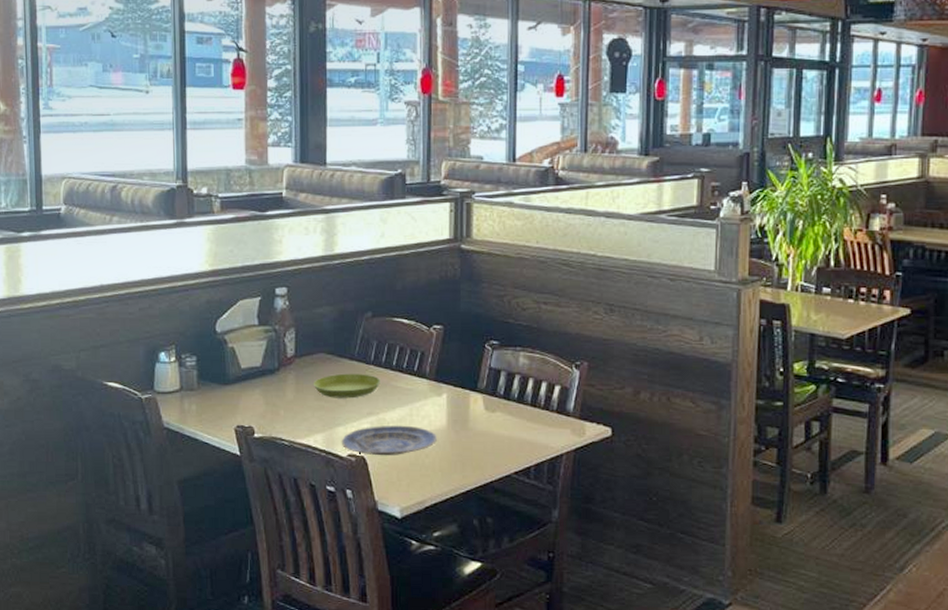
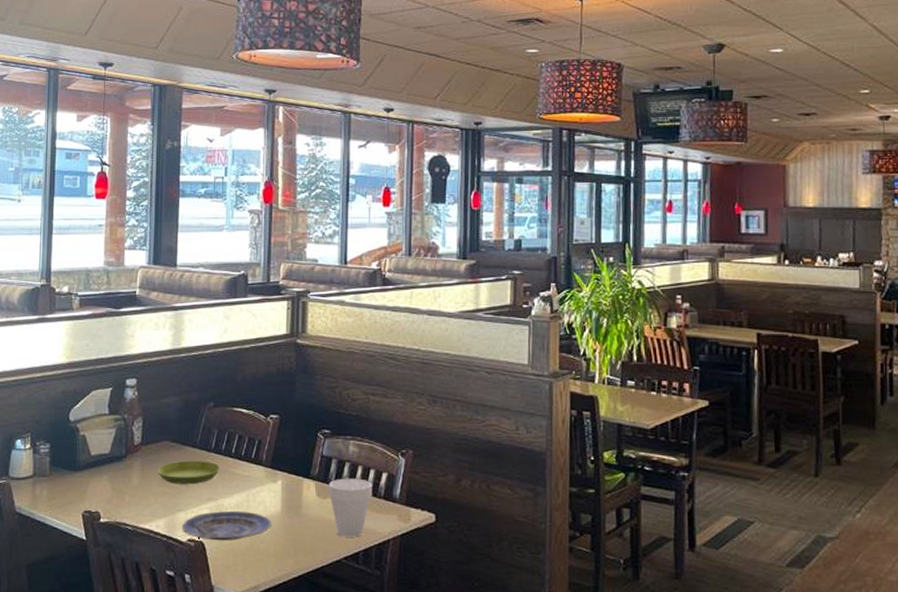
cup: none [498,391,544,452] -> present [329,478,372,537]

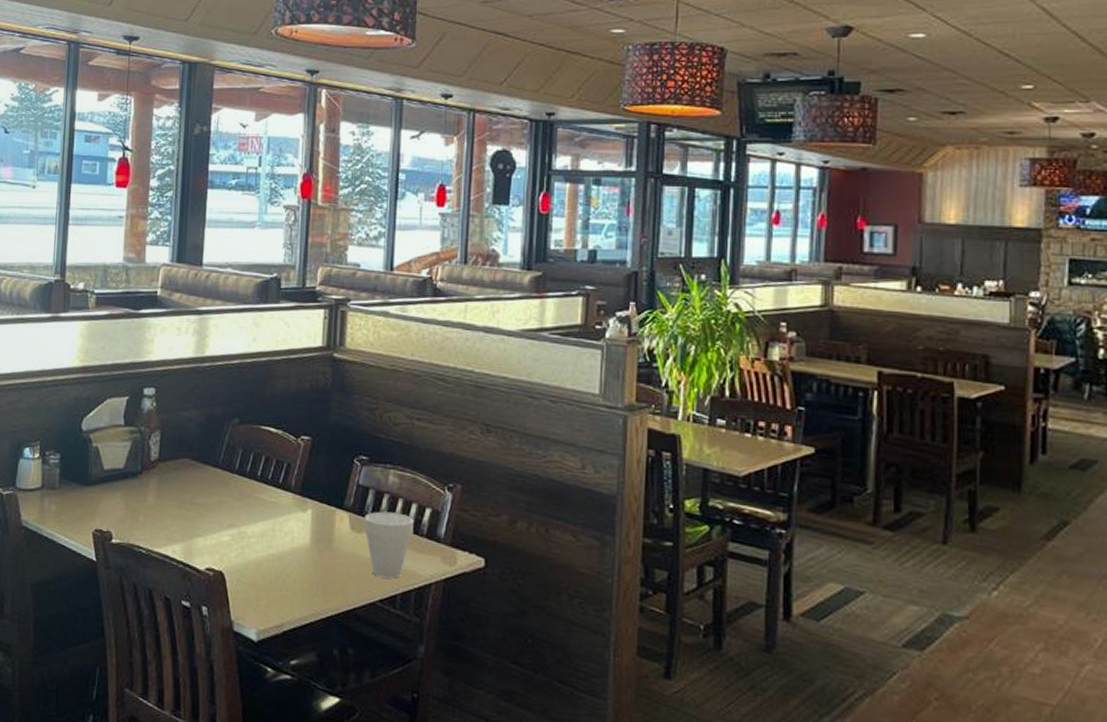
saucer: present [157,460,220,485] -> none [174,481,244,509]
plate: present [181,510,271,541] -> none [199,539,299,573]

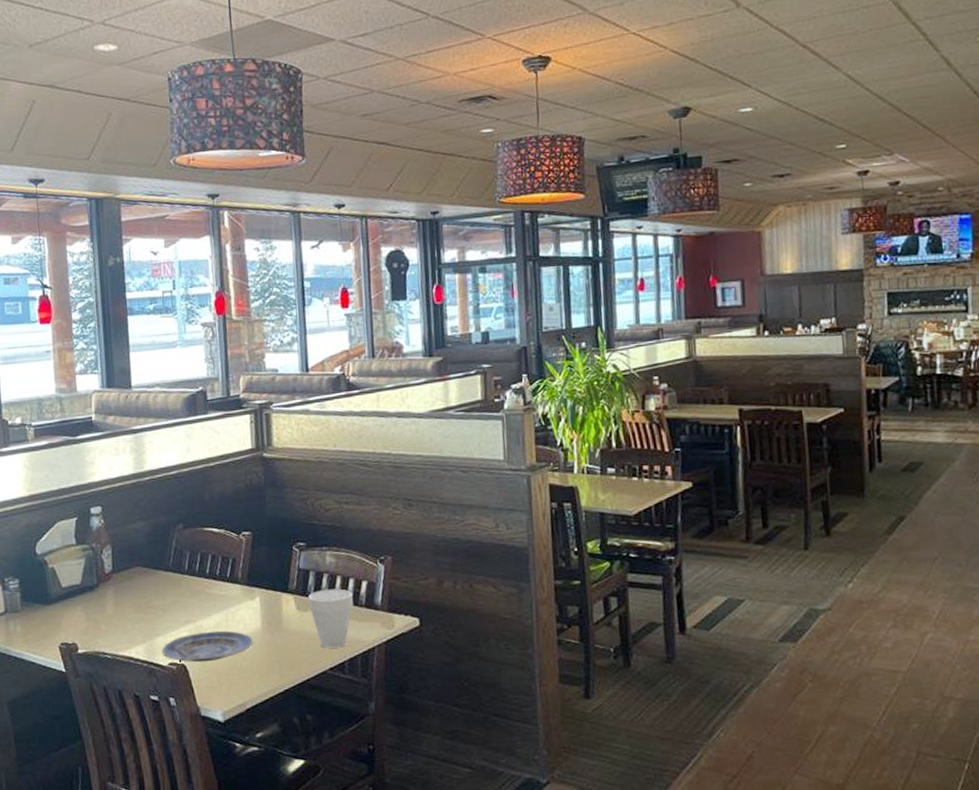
plate: none [199,539,299,573] -> present [161,630,253,662]

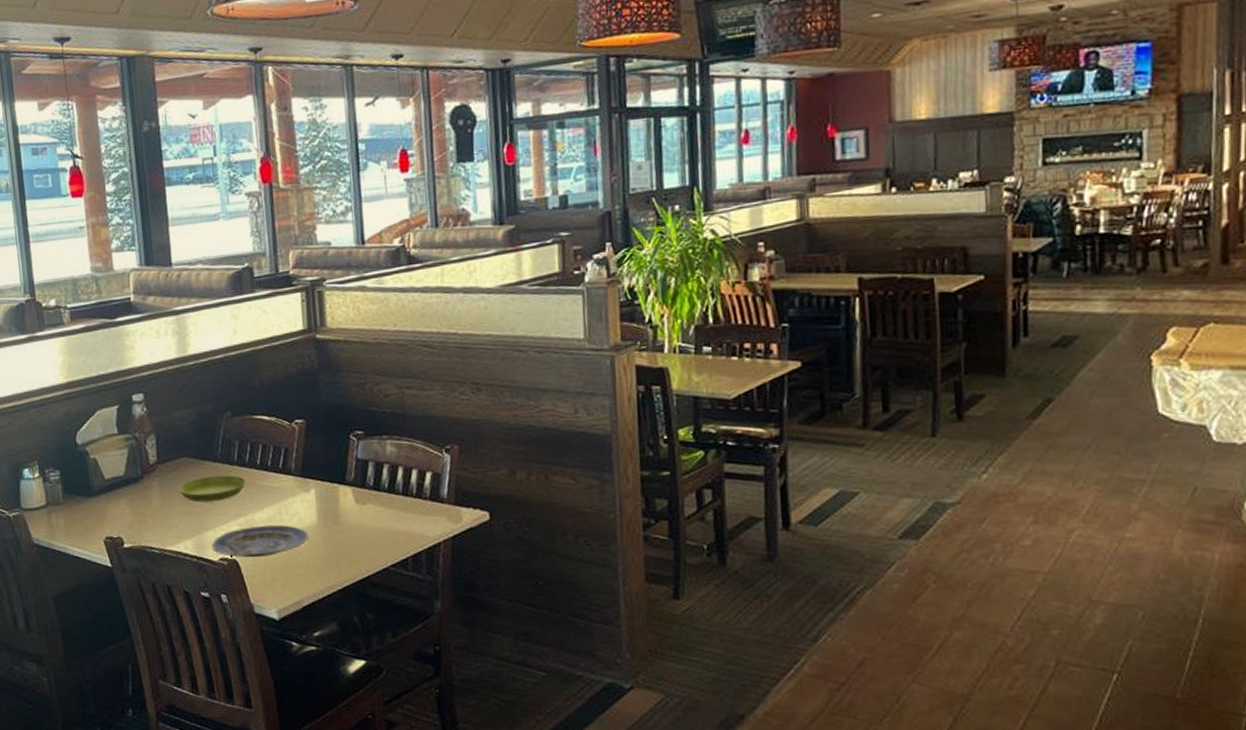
saucer: none [131,583,196,610] -> present [177,475,246,502]
cup: present [308,588,353,648] -> none [368,480,417,544]

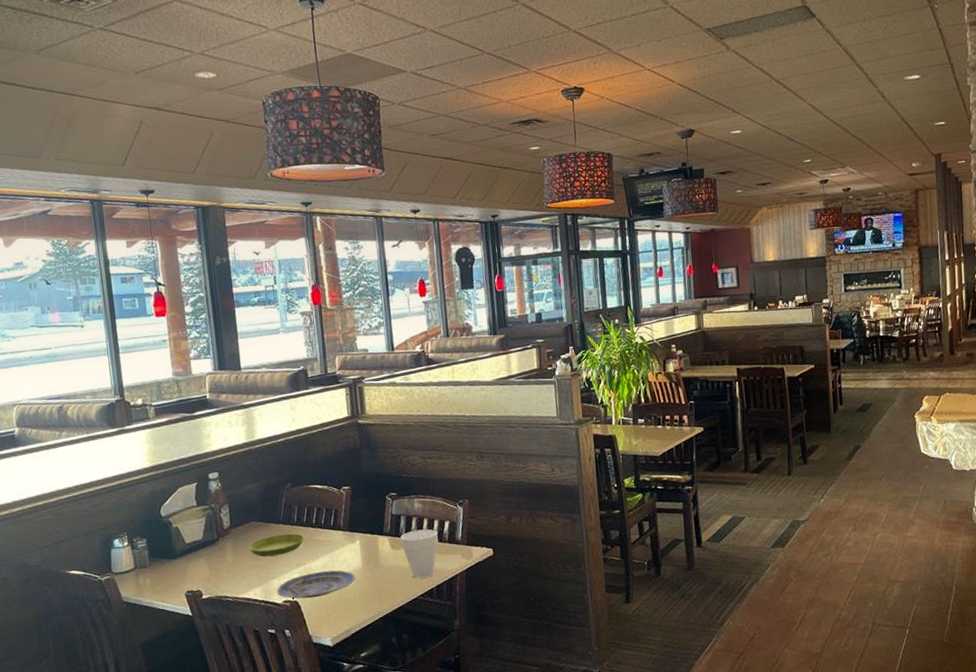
cup: none [368,480,417,544] -> present [401,529,438,579]

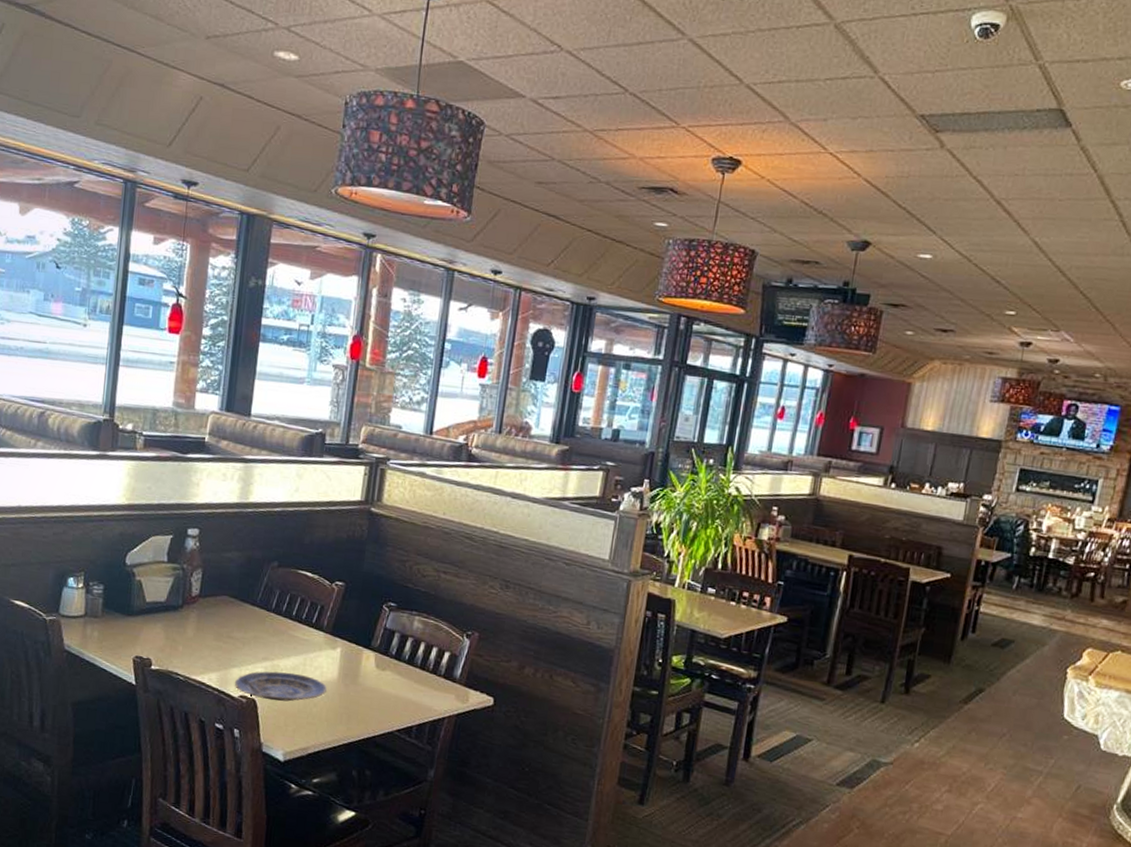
saucer: present [248,533,304,557] -> none [213,617,279,643]
cup: present [401,529,438,579] -> none [388,652,433,712]

